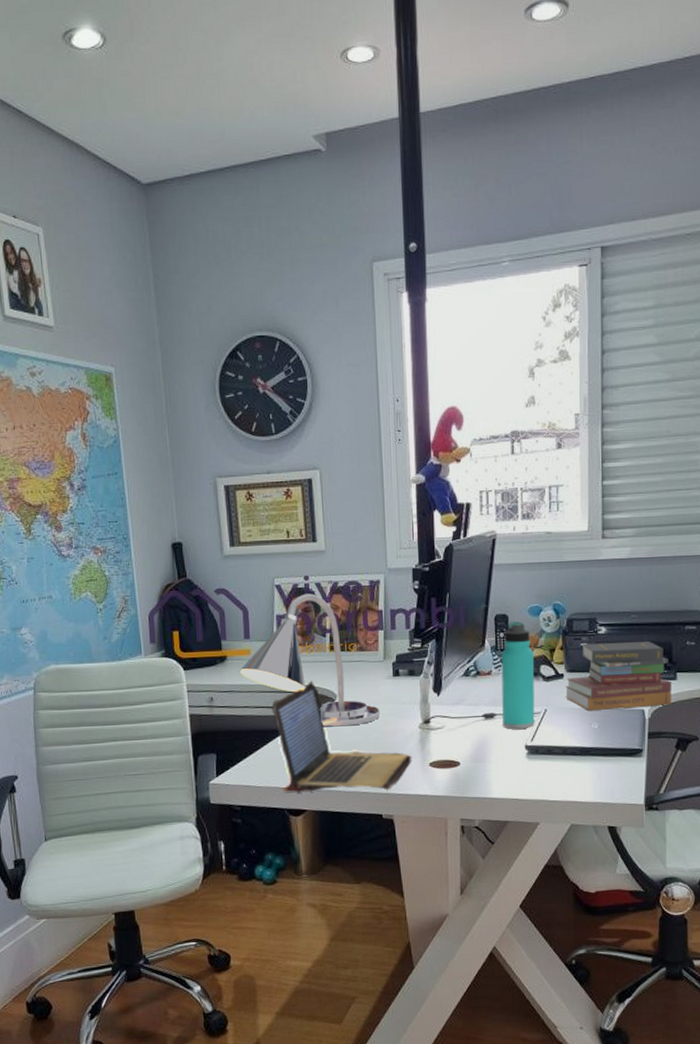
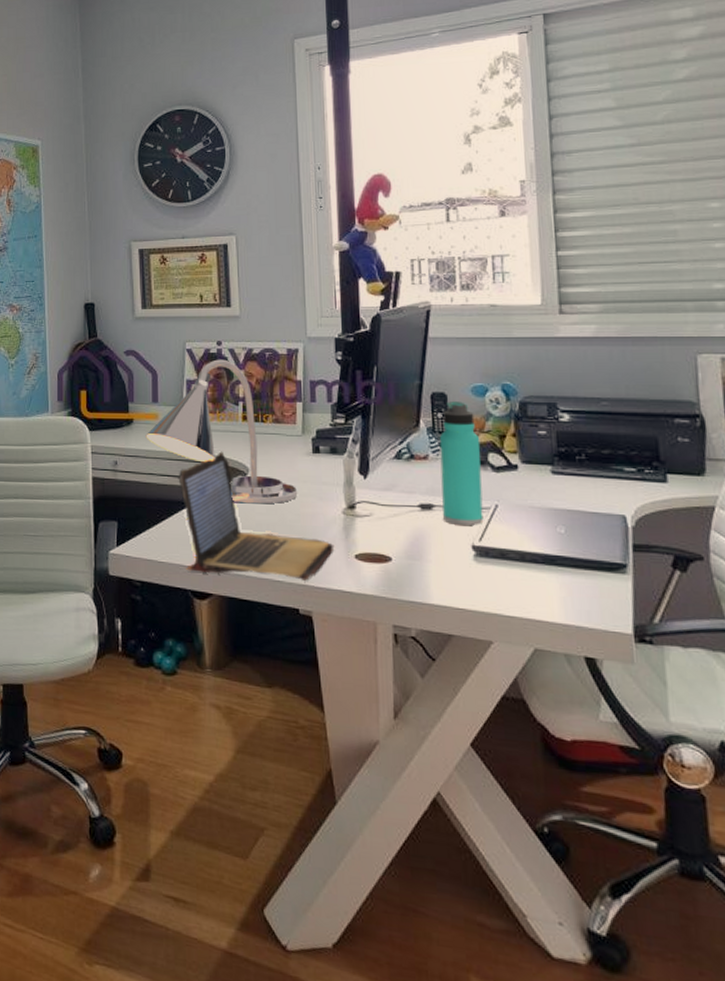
books: present [565,640,672,711] -> none [520,431,662,513]

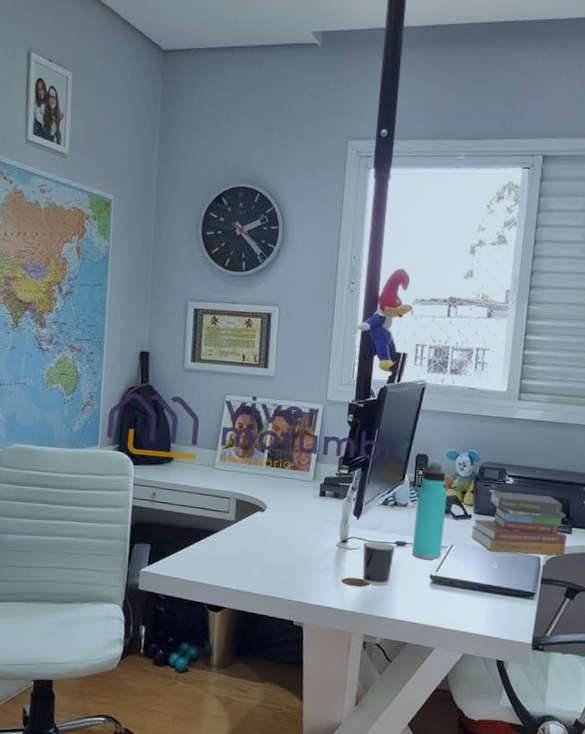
table lamp: present [146,359,297,504] -> none [182,412,303,536]
laptop: present [178,451,335,581] -> none [205,490,327,599]
mug: none [377,505,420,562] -> present [362,541,395,586]
books: none [520,431,662,513] -> present [471,490,567,556]

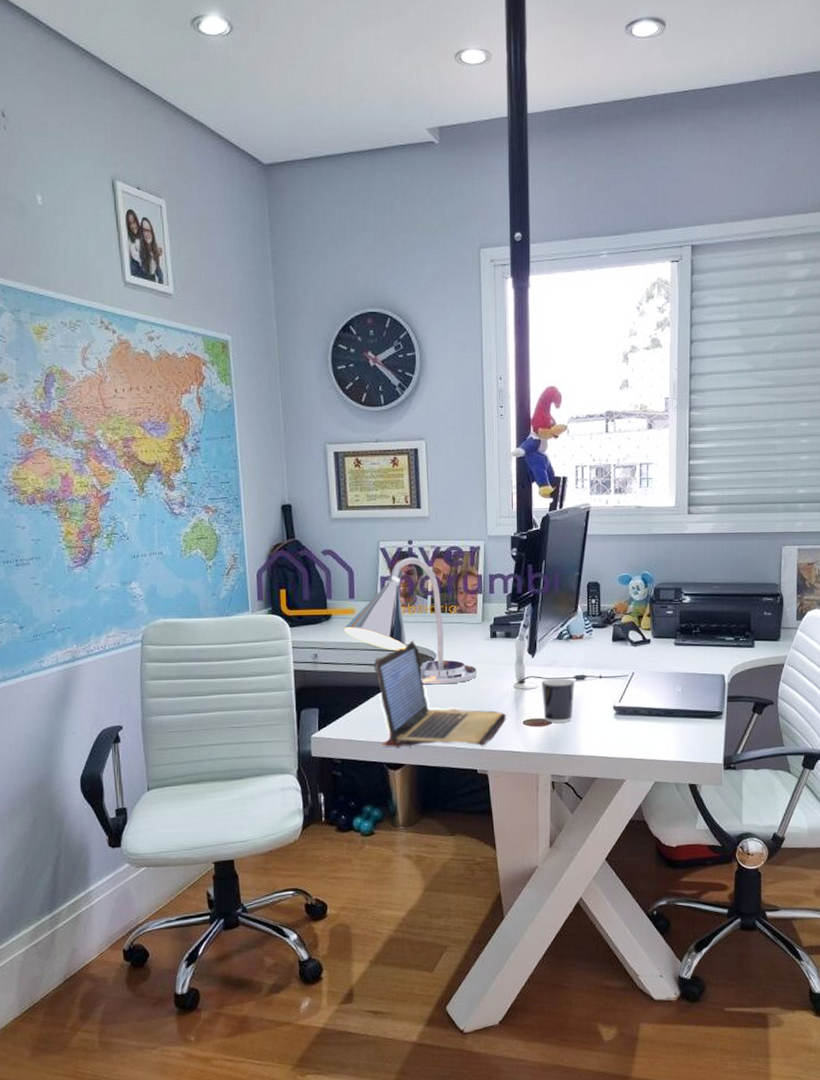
table lamp: none [182,412,303,536] -> present [343,557,477,685]
laptop: none [205,490,327,599] -> present [373,640,507,747]
thermos bottle: present [412,462,448,561] -> none [592,589,624,691]
books: present [471,490,567,556] -> none [652,610,749,674]

